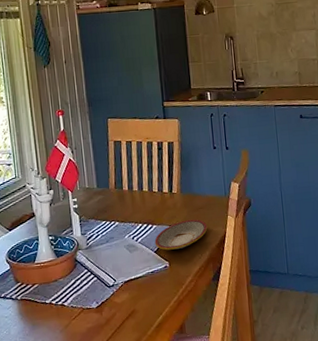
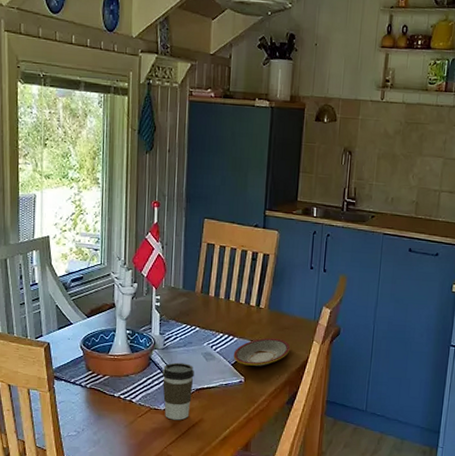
coffee cup: none [89,258,122,316] -> present [162,362,194,420]

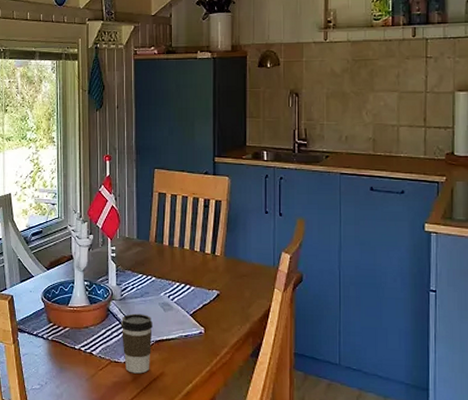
plate: present [233,337,291,366] -> none [191,286,251,316]

